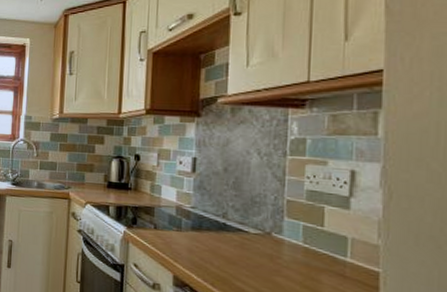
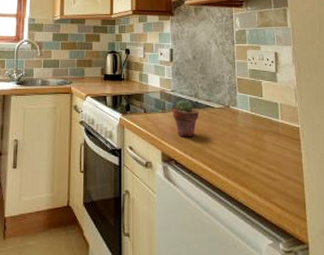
potted succulent: none [190,218,226,264] -> present [172,99,199,137]

